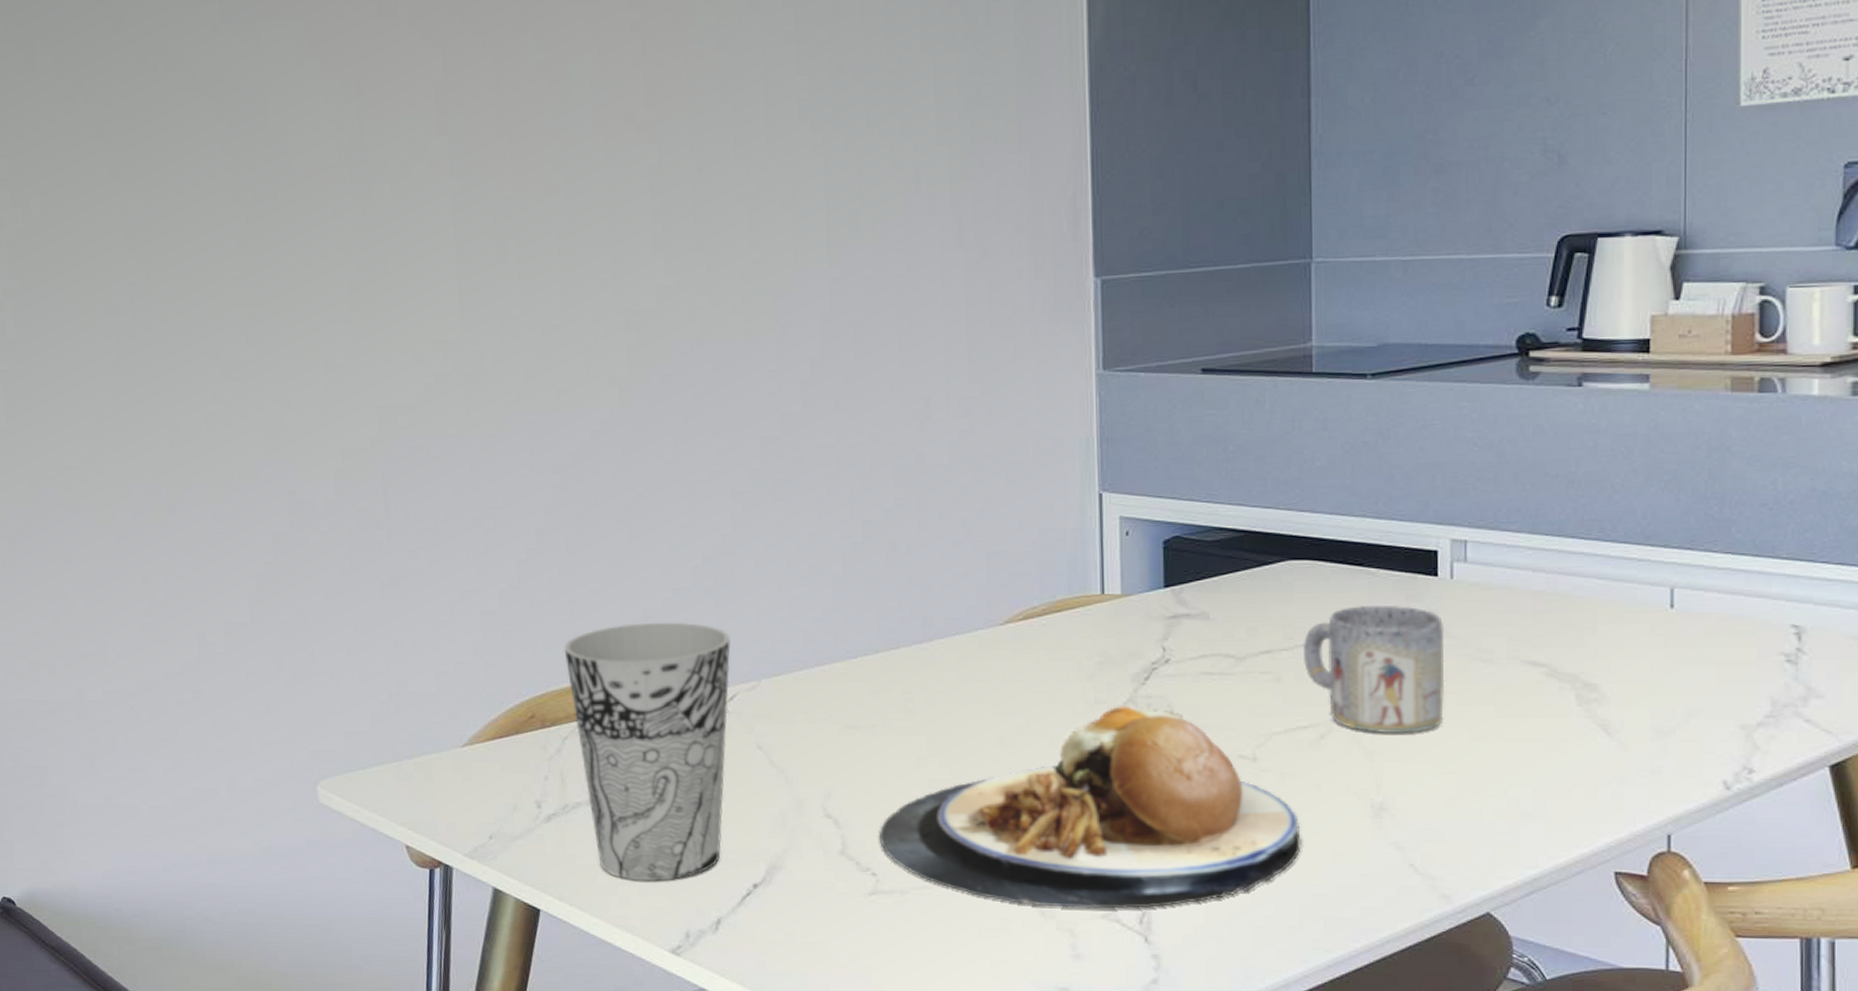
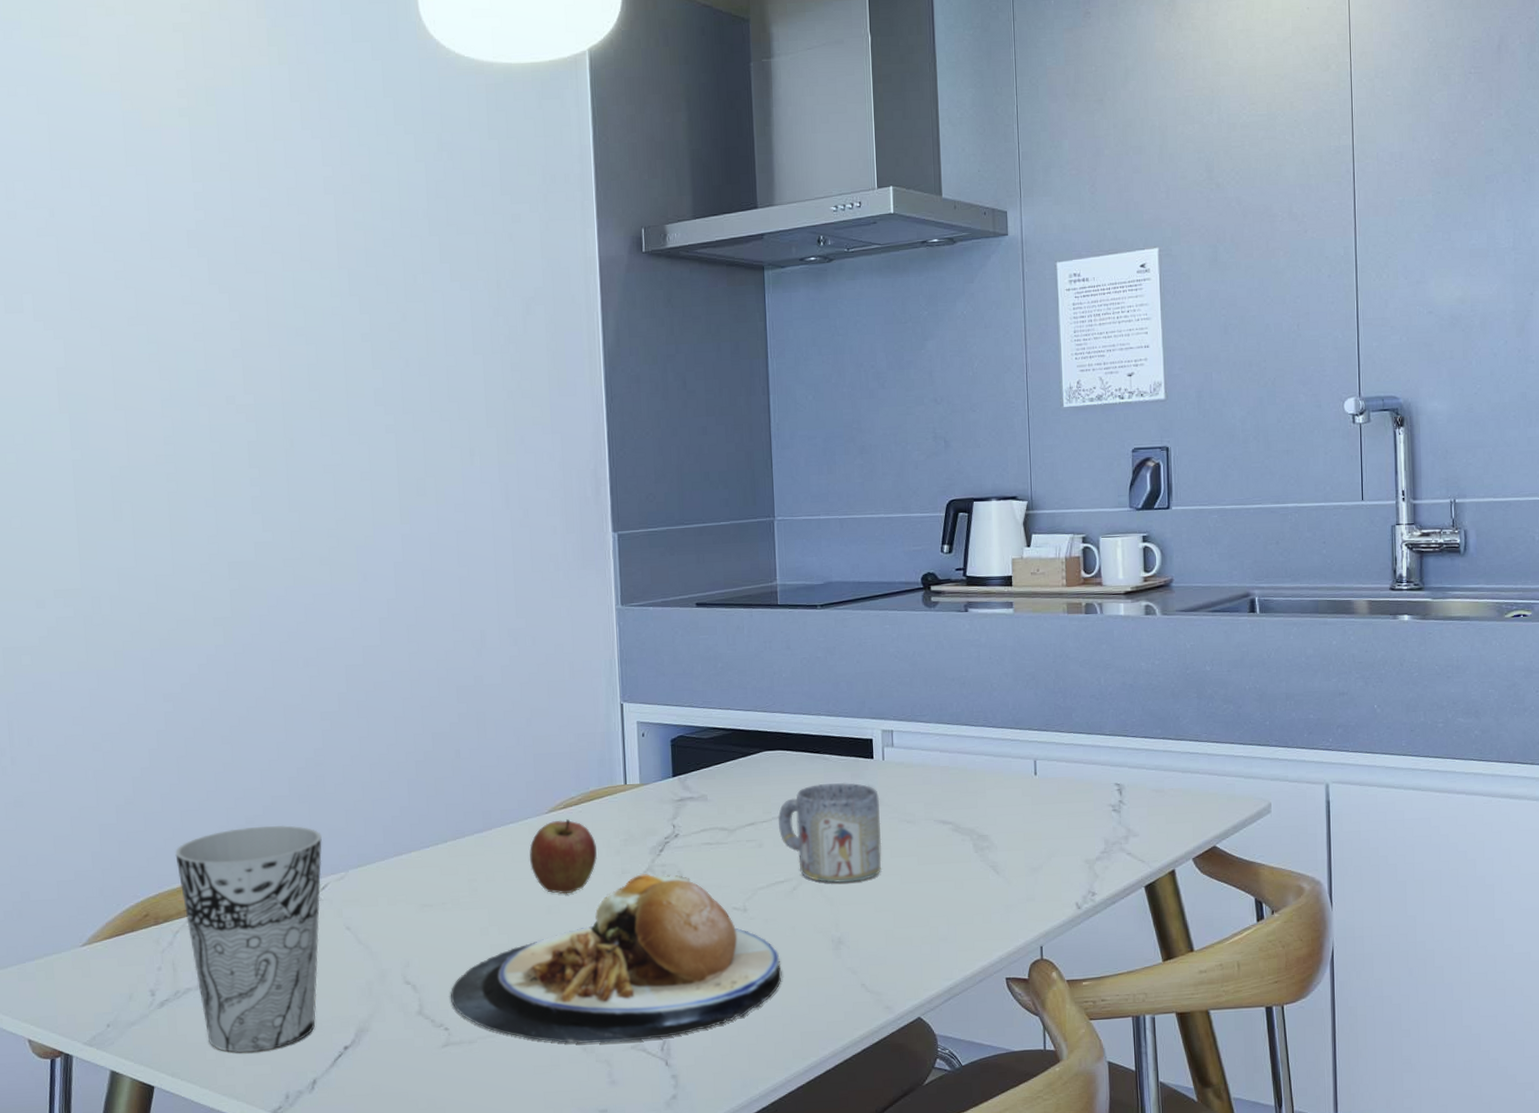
fruit: none [979,633,1064,725] -> present [529,819,597,894]

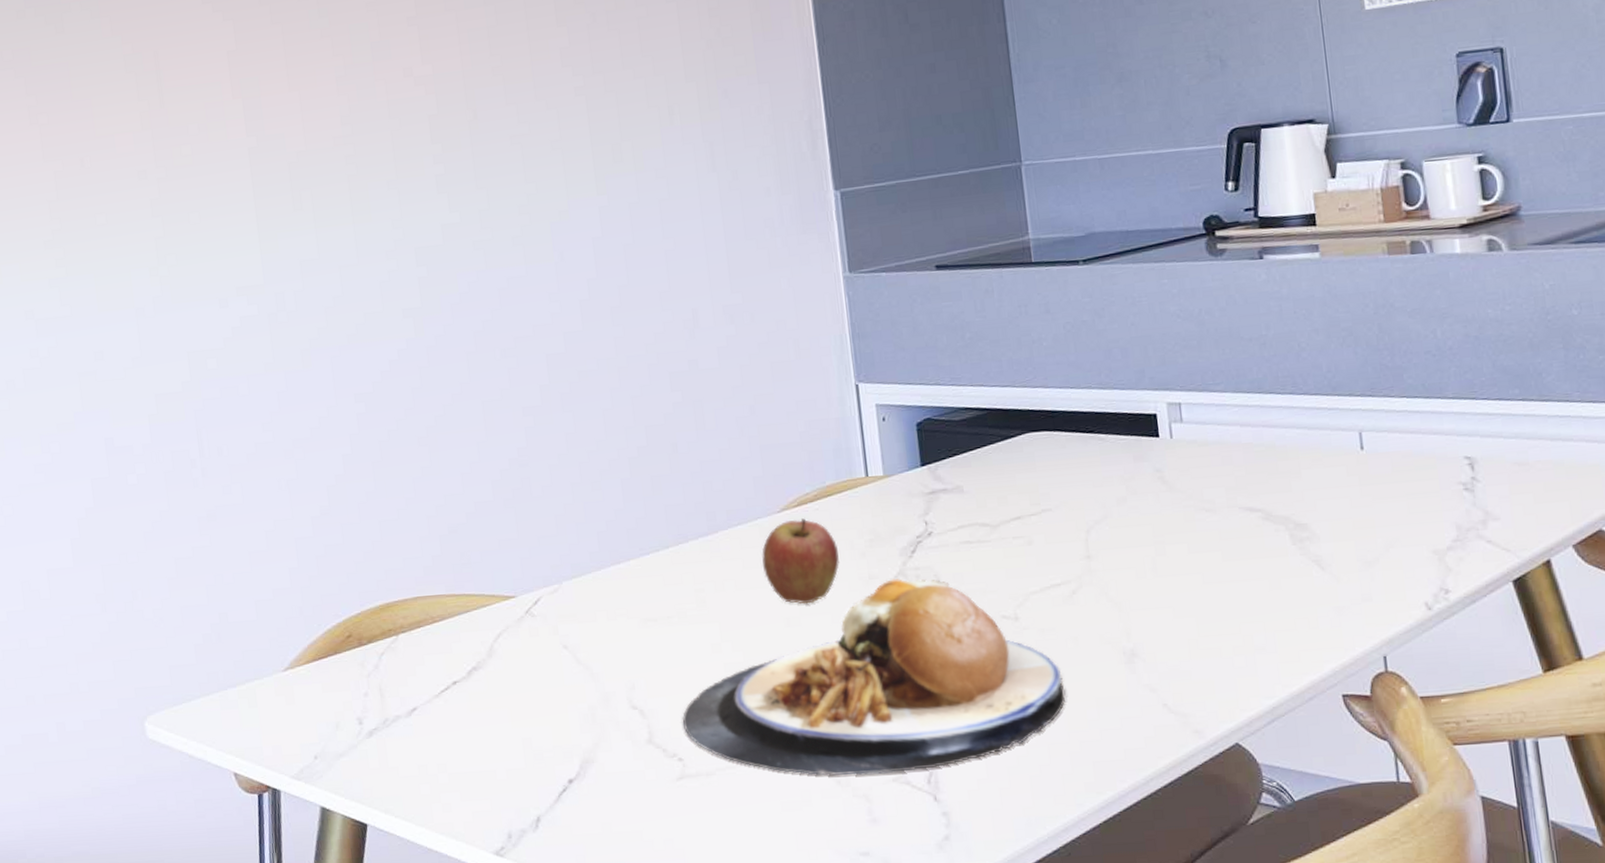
cup: present [175,825,322,1053] -> none [375,533,536,787]
mug: present [777,782,882,883] -> none [1048,465,1178,585]

